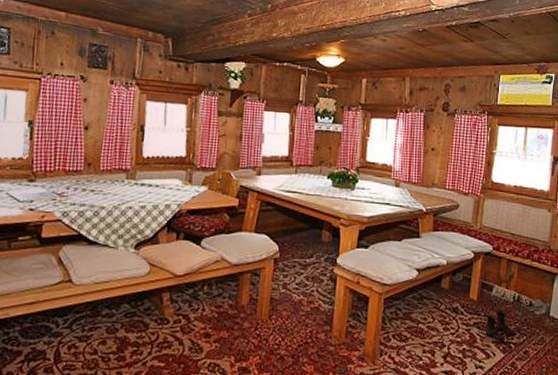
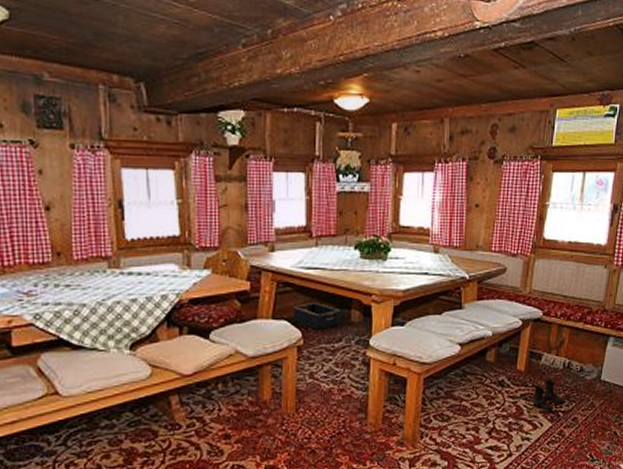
basket: none [273,221,313,245] -> present [294,303,341,329]

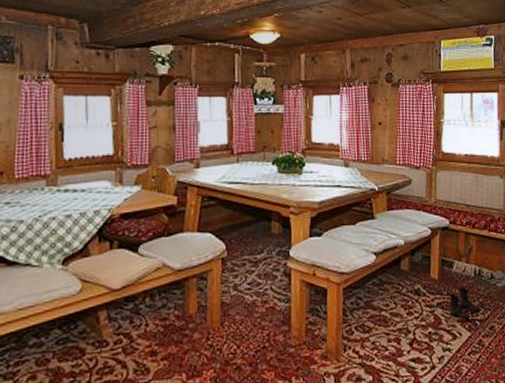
basket: present [294,303,341,329] -> none [218,215,262,241]

